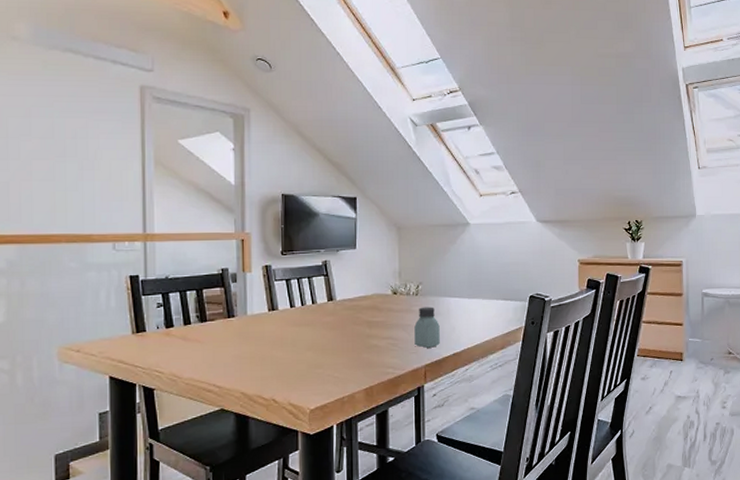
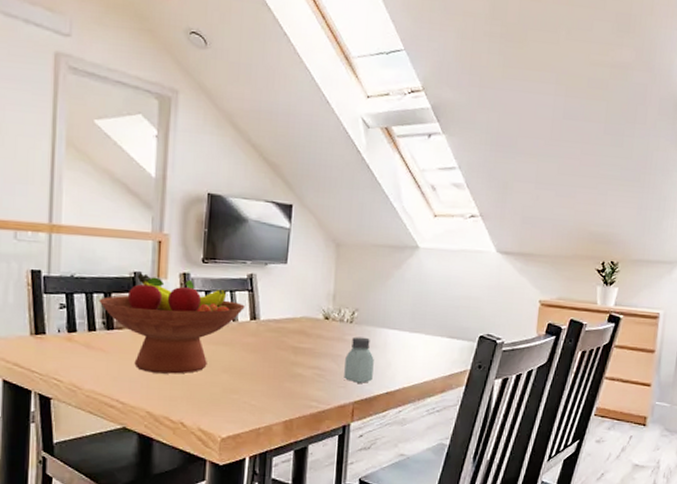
fruit bowl: none [192,269,322,357] -> present [98,273,245,374]

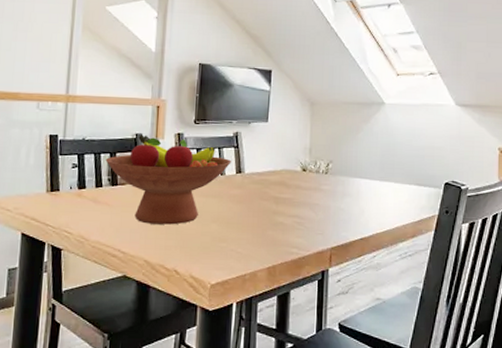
saltshaker: present [344,336,374,383] -> none [321,186,348,230]

